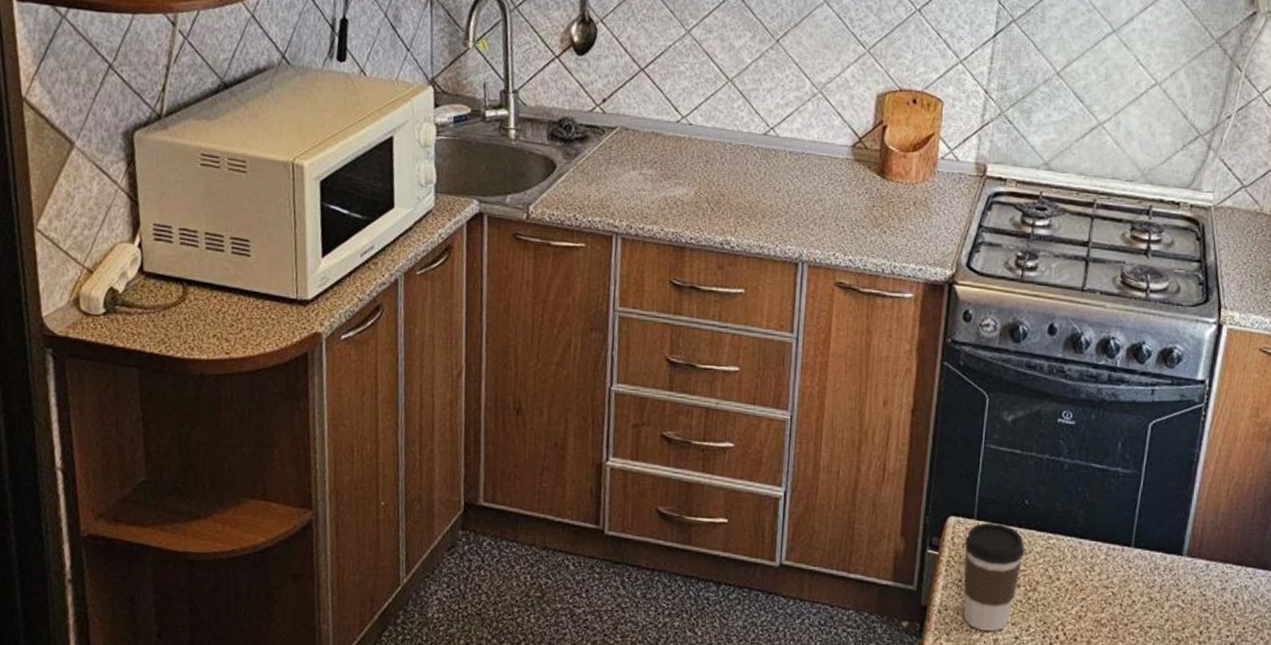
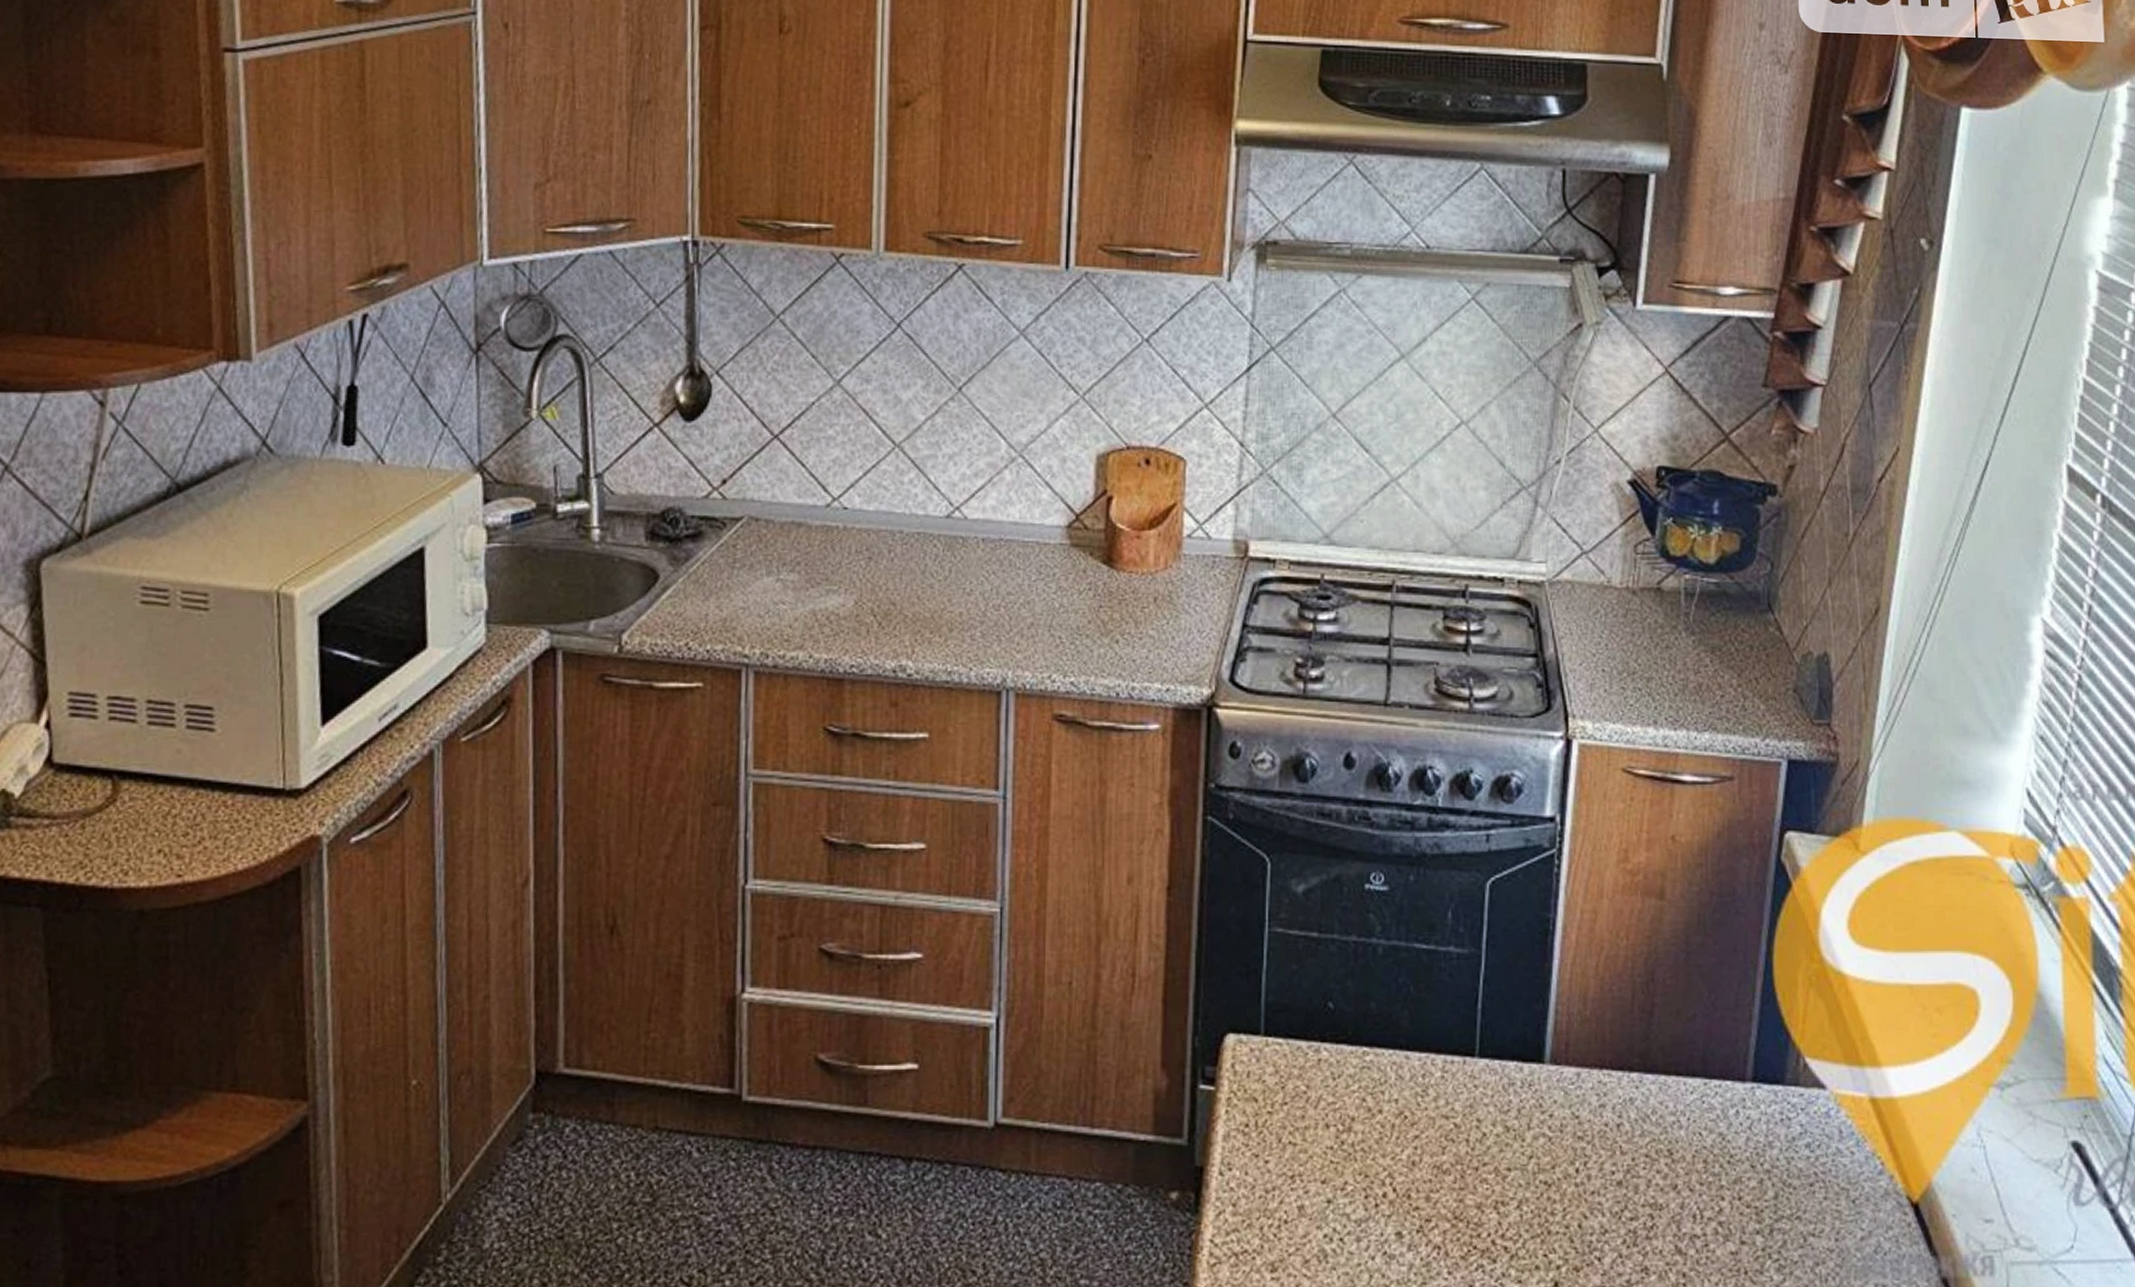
coffee cup: present [963,522,1025,632] -> none [1250,1037,1332,1196]

